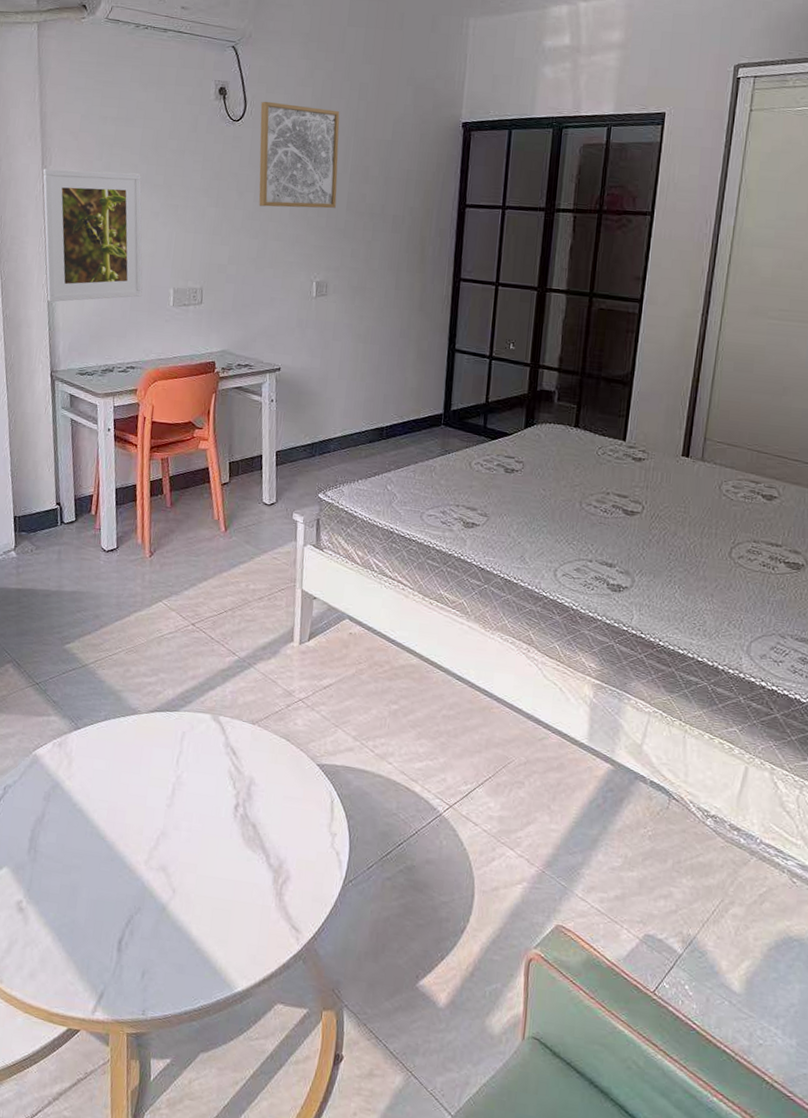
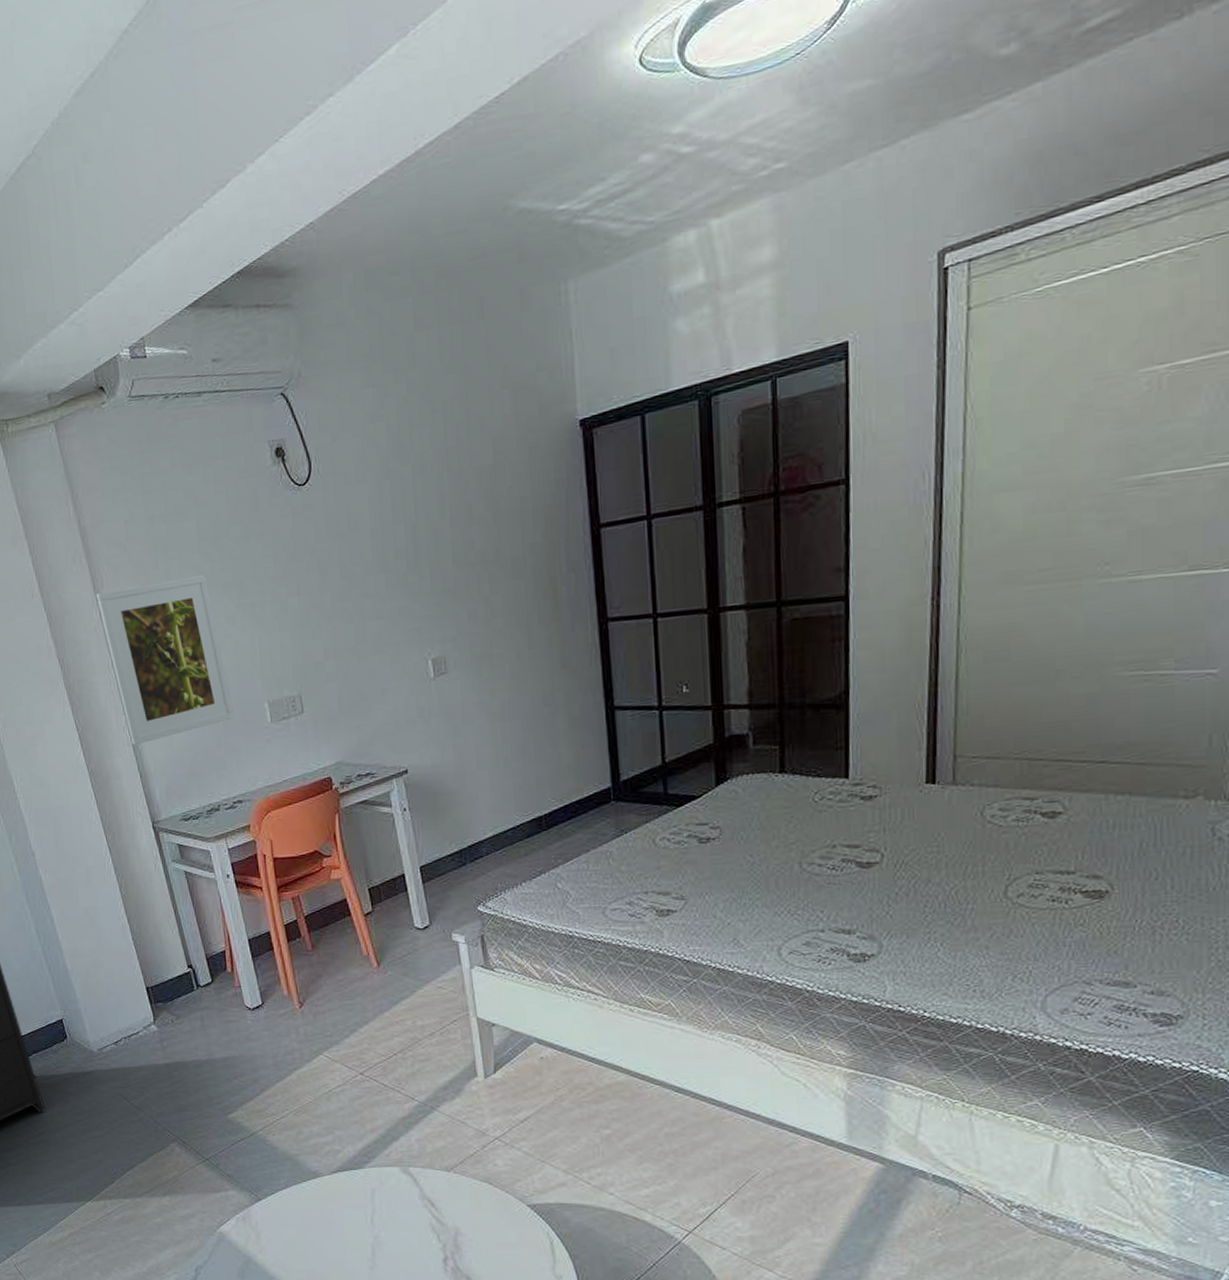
wall art: present [259,101,340,209] -> none [327,442,439,583]

